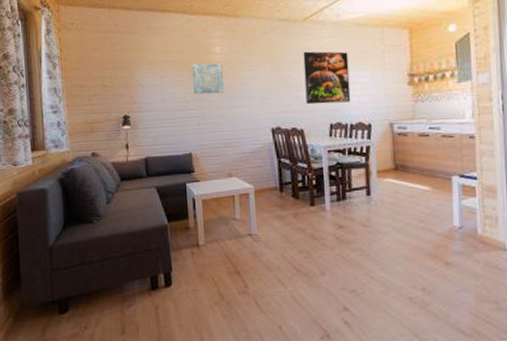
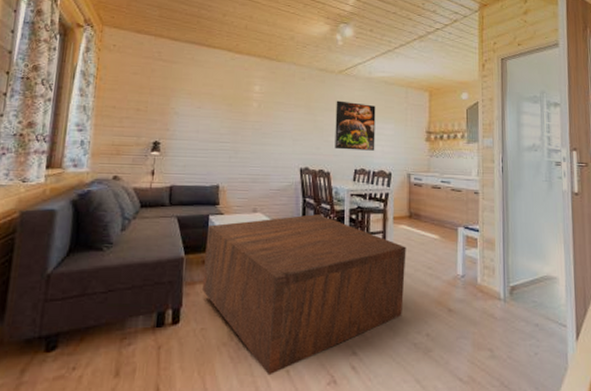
coffee table: none [186,174,395,331] -> present [201,214,406,376]
wall art: present [192,63,224,94] -> none [228,99,260,130]

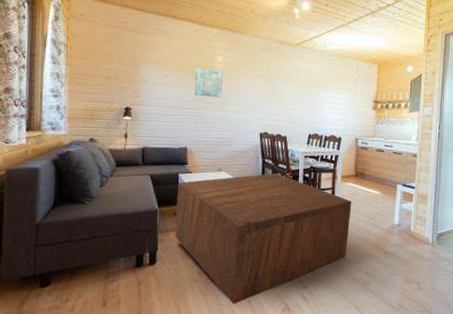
wall art: none [228,99,260,130] -> present [194,68,223,98]
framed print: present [335,100,376,151] -> none [291,71,329,118]

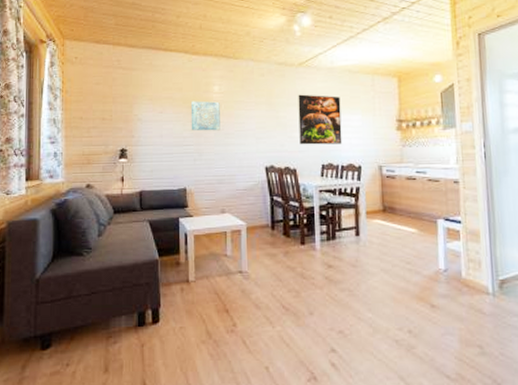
coffee table: present [174,173,352,305] -> none [177,212,382,372]
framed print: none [291,71,329,118] -> present [298,94,342,145]

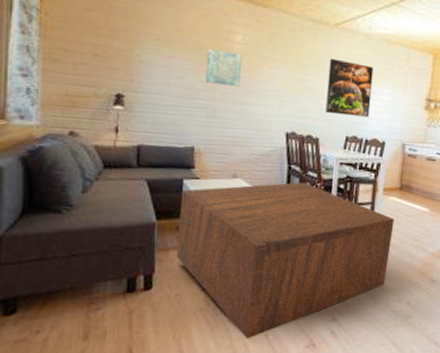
coffee table: none [177,212,382,372] -> present [175,182,395,339]

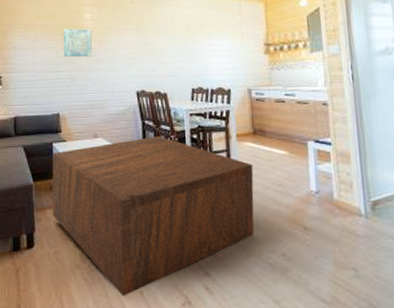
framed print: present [325,58,374,117] -> none [167,20,212,70]

